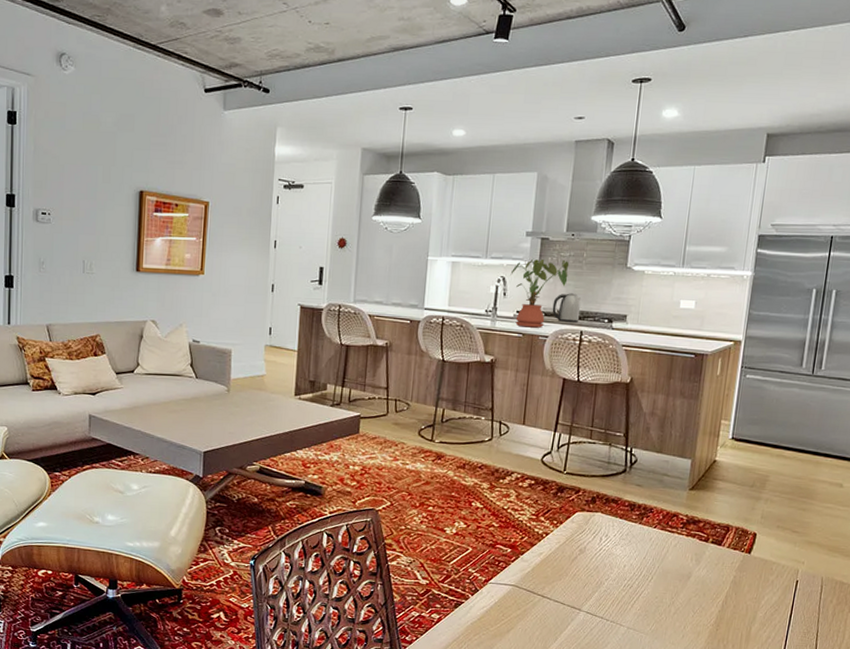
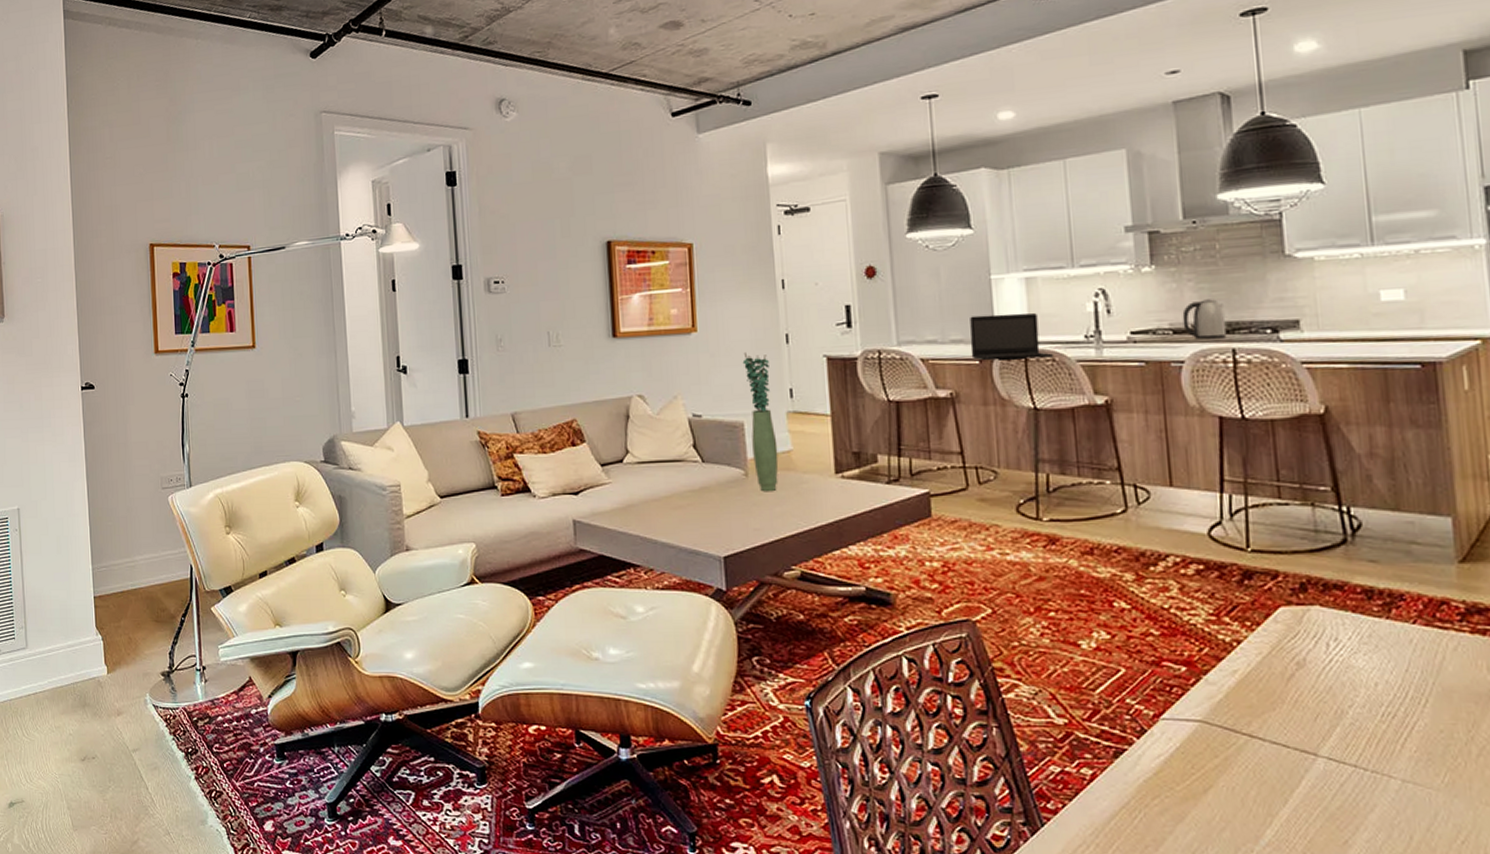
vase: none [235,296,257,406] -> present [742,353,779,492]
laptop: none [405,286,463,324] -> present [970,313,1054,361]
house plant: present [510,258,569,328] -> none [1112,256,1199,353]

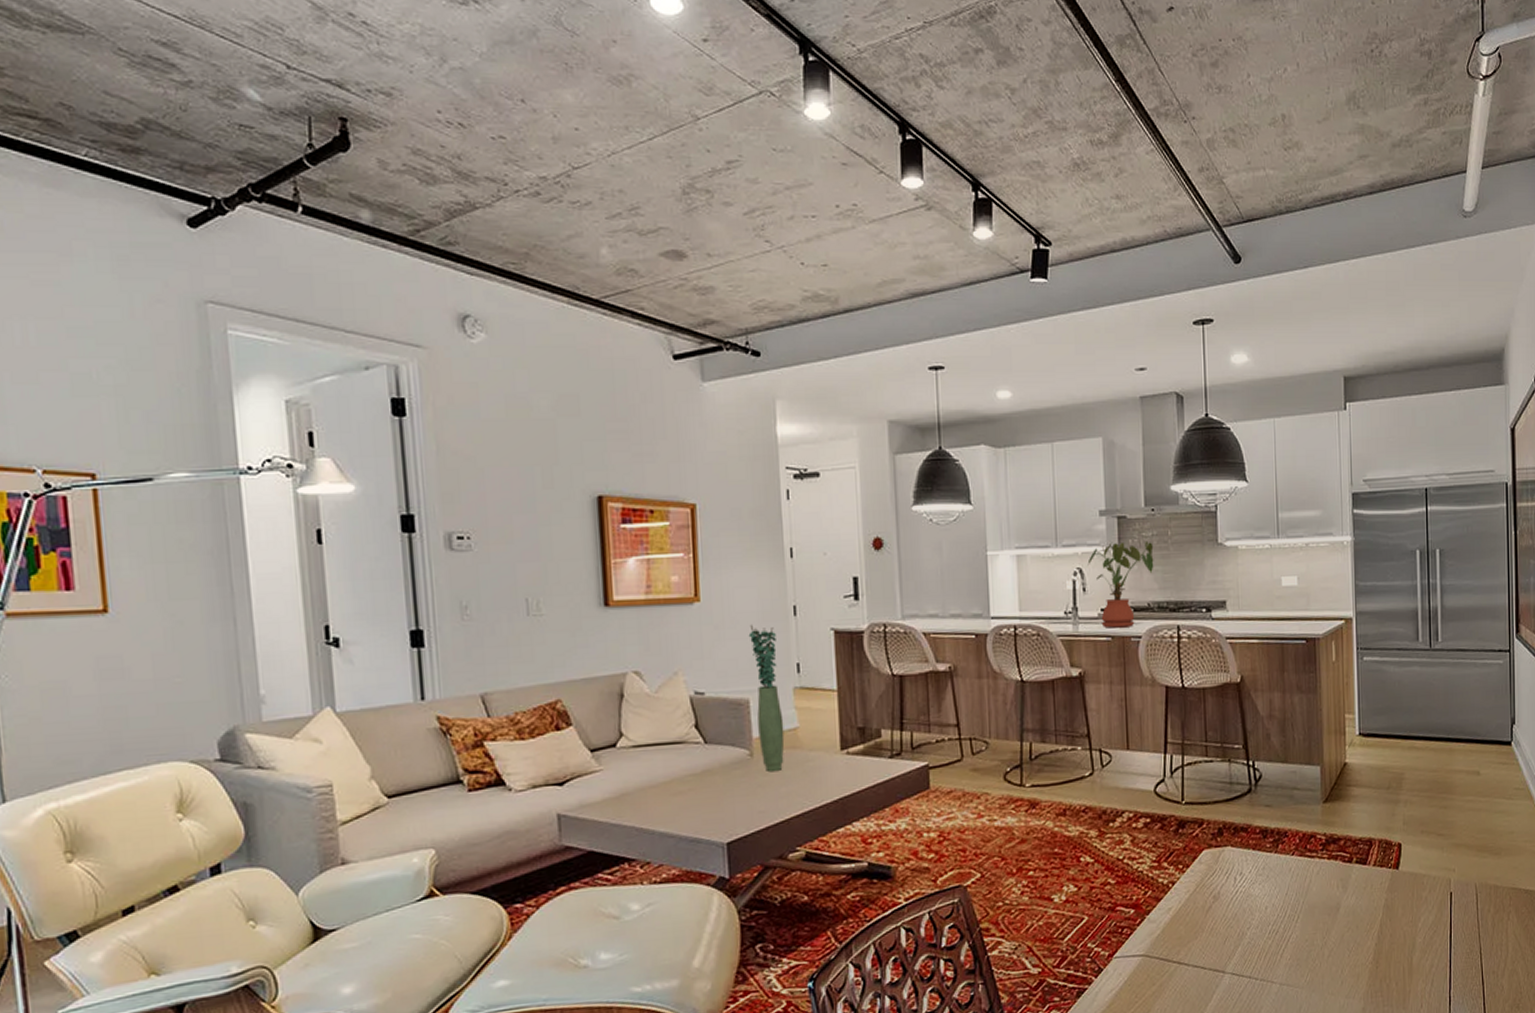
laptop: present [970,313,1054,361] -> none [967,589,1039,635]
house plant: none [1112,256,1199,353] -> present [1087,541,1154,628]
kettle: present [1182,299,1227,340] -> none [1141,580,1174,618]

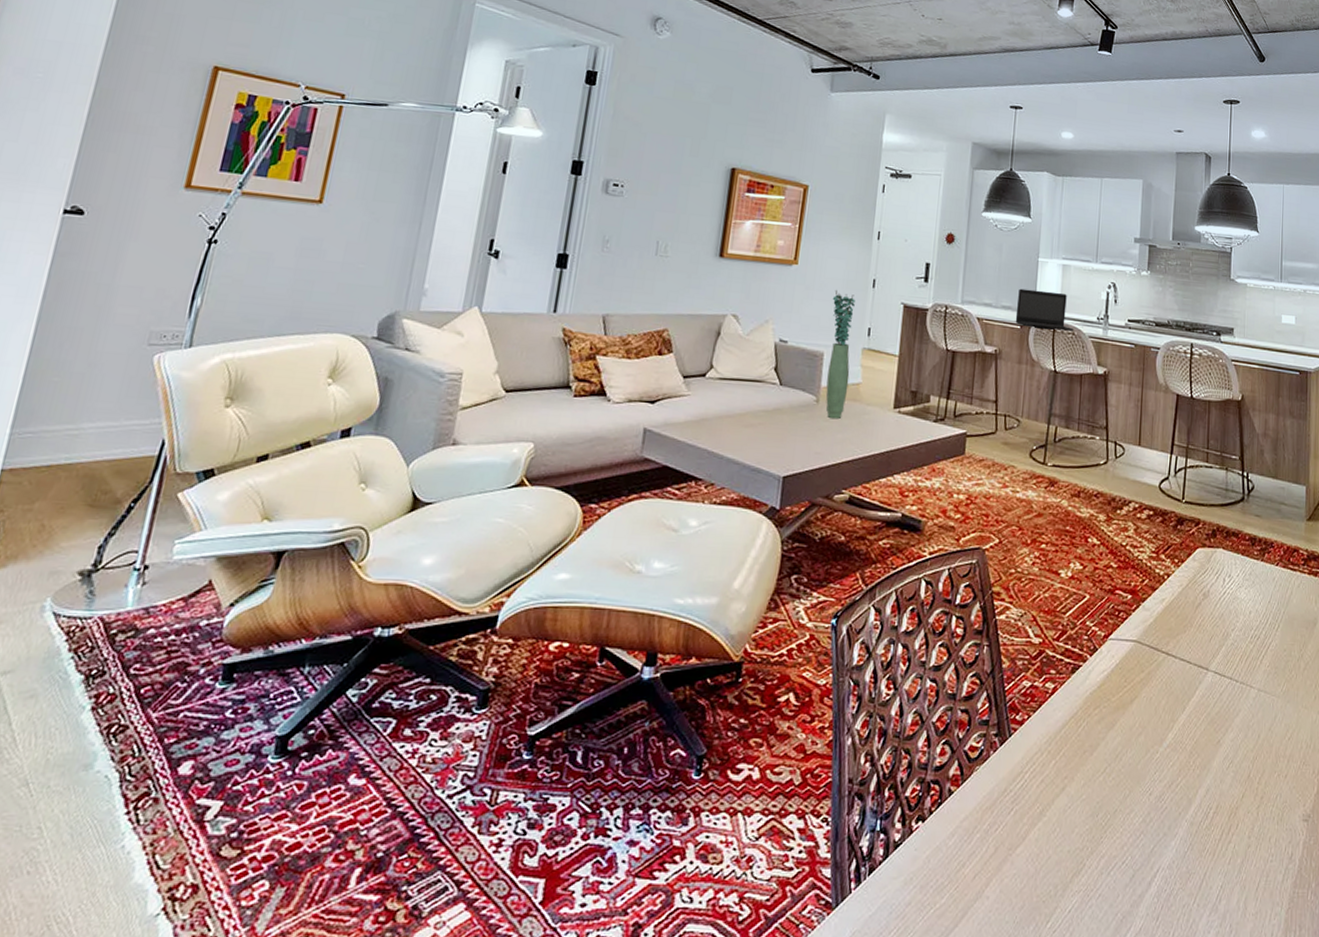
laptop: none [967,589,1039,635] -> present [1015,288,1074,331]
house plant: present [1087,541,1154,628] -> none [1120,265,1177,339]

